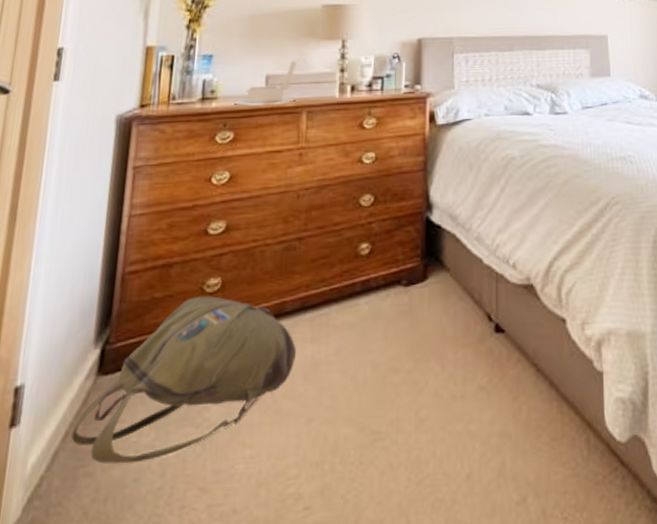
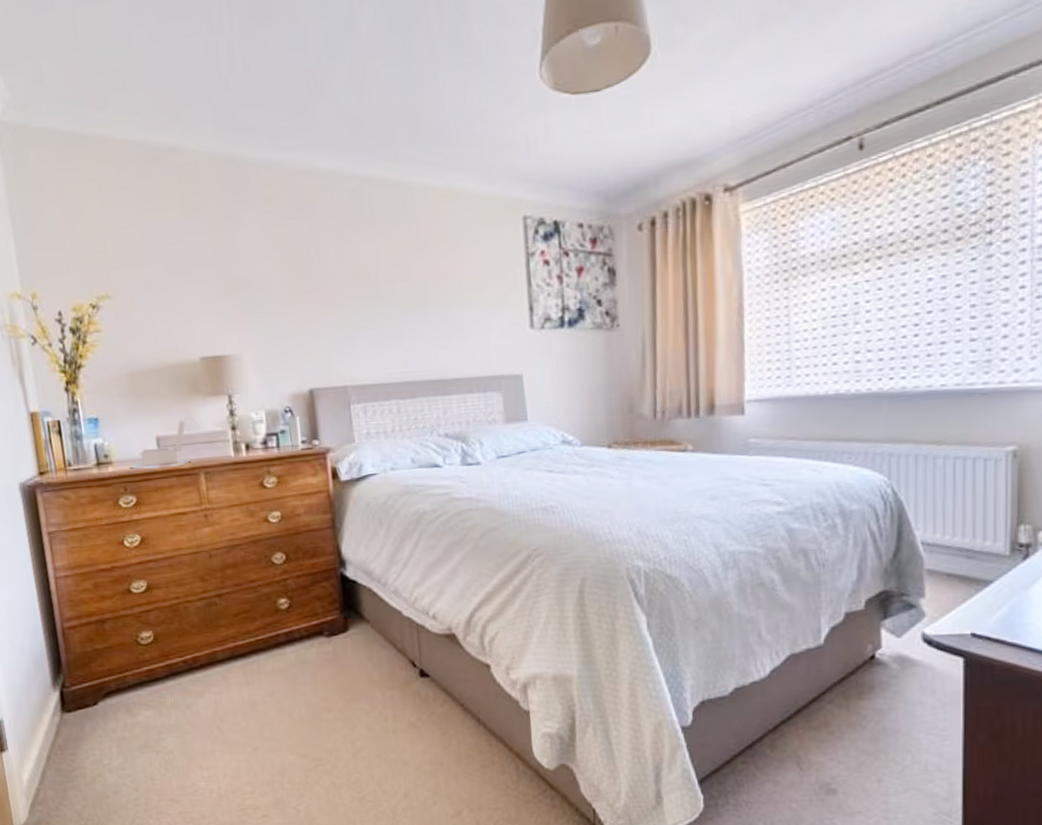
backpack: present [71,296,296,464] -> none [52,647,234,781]

